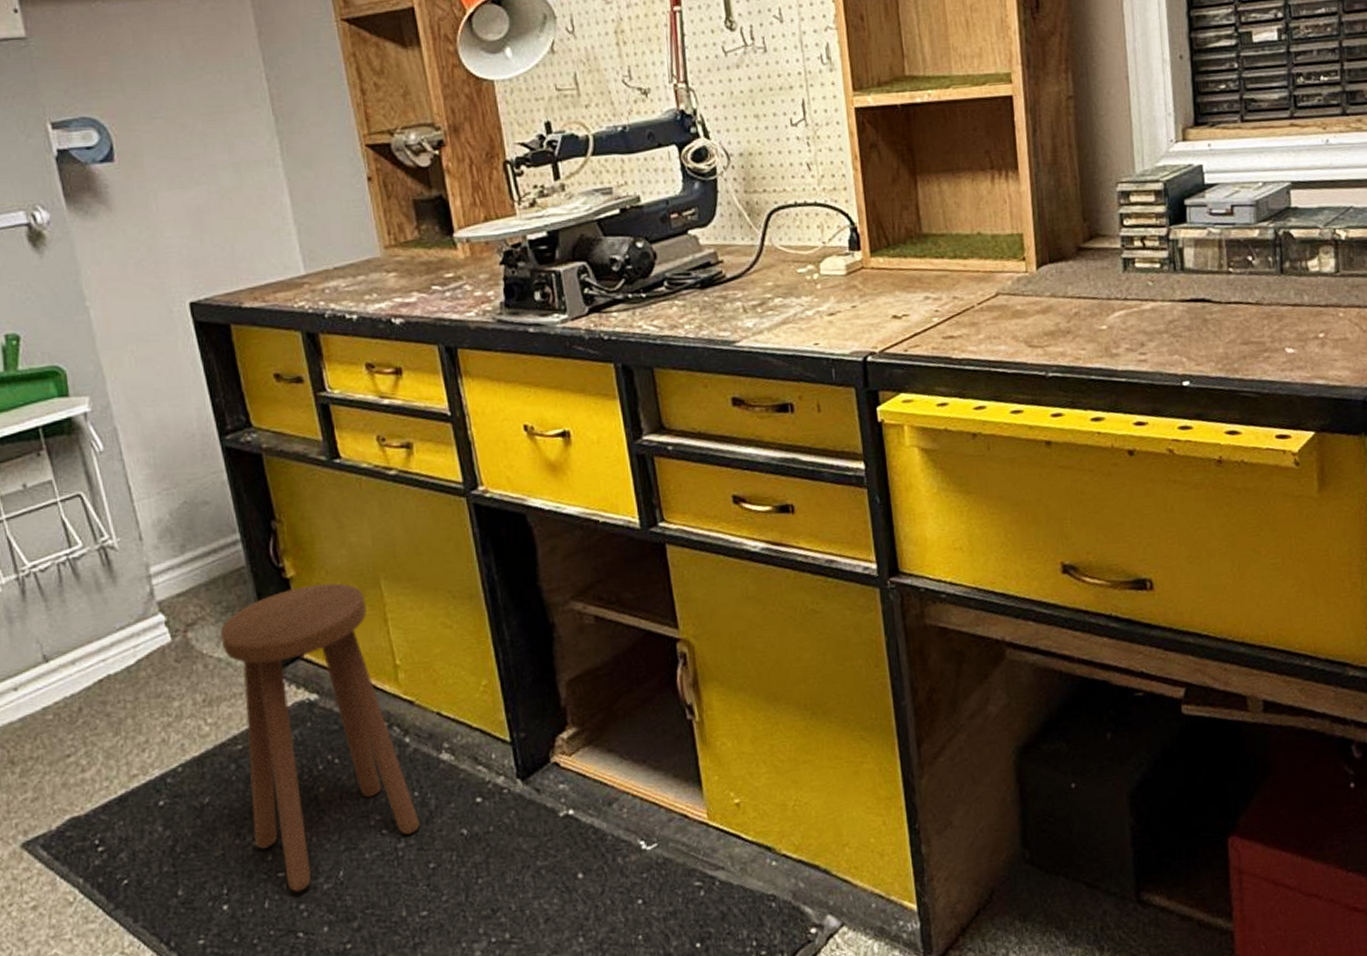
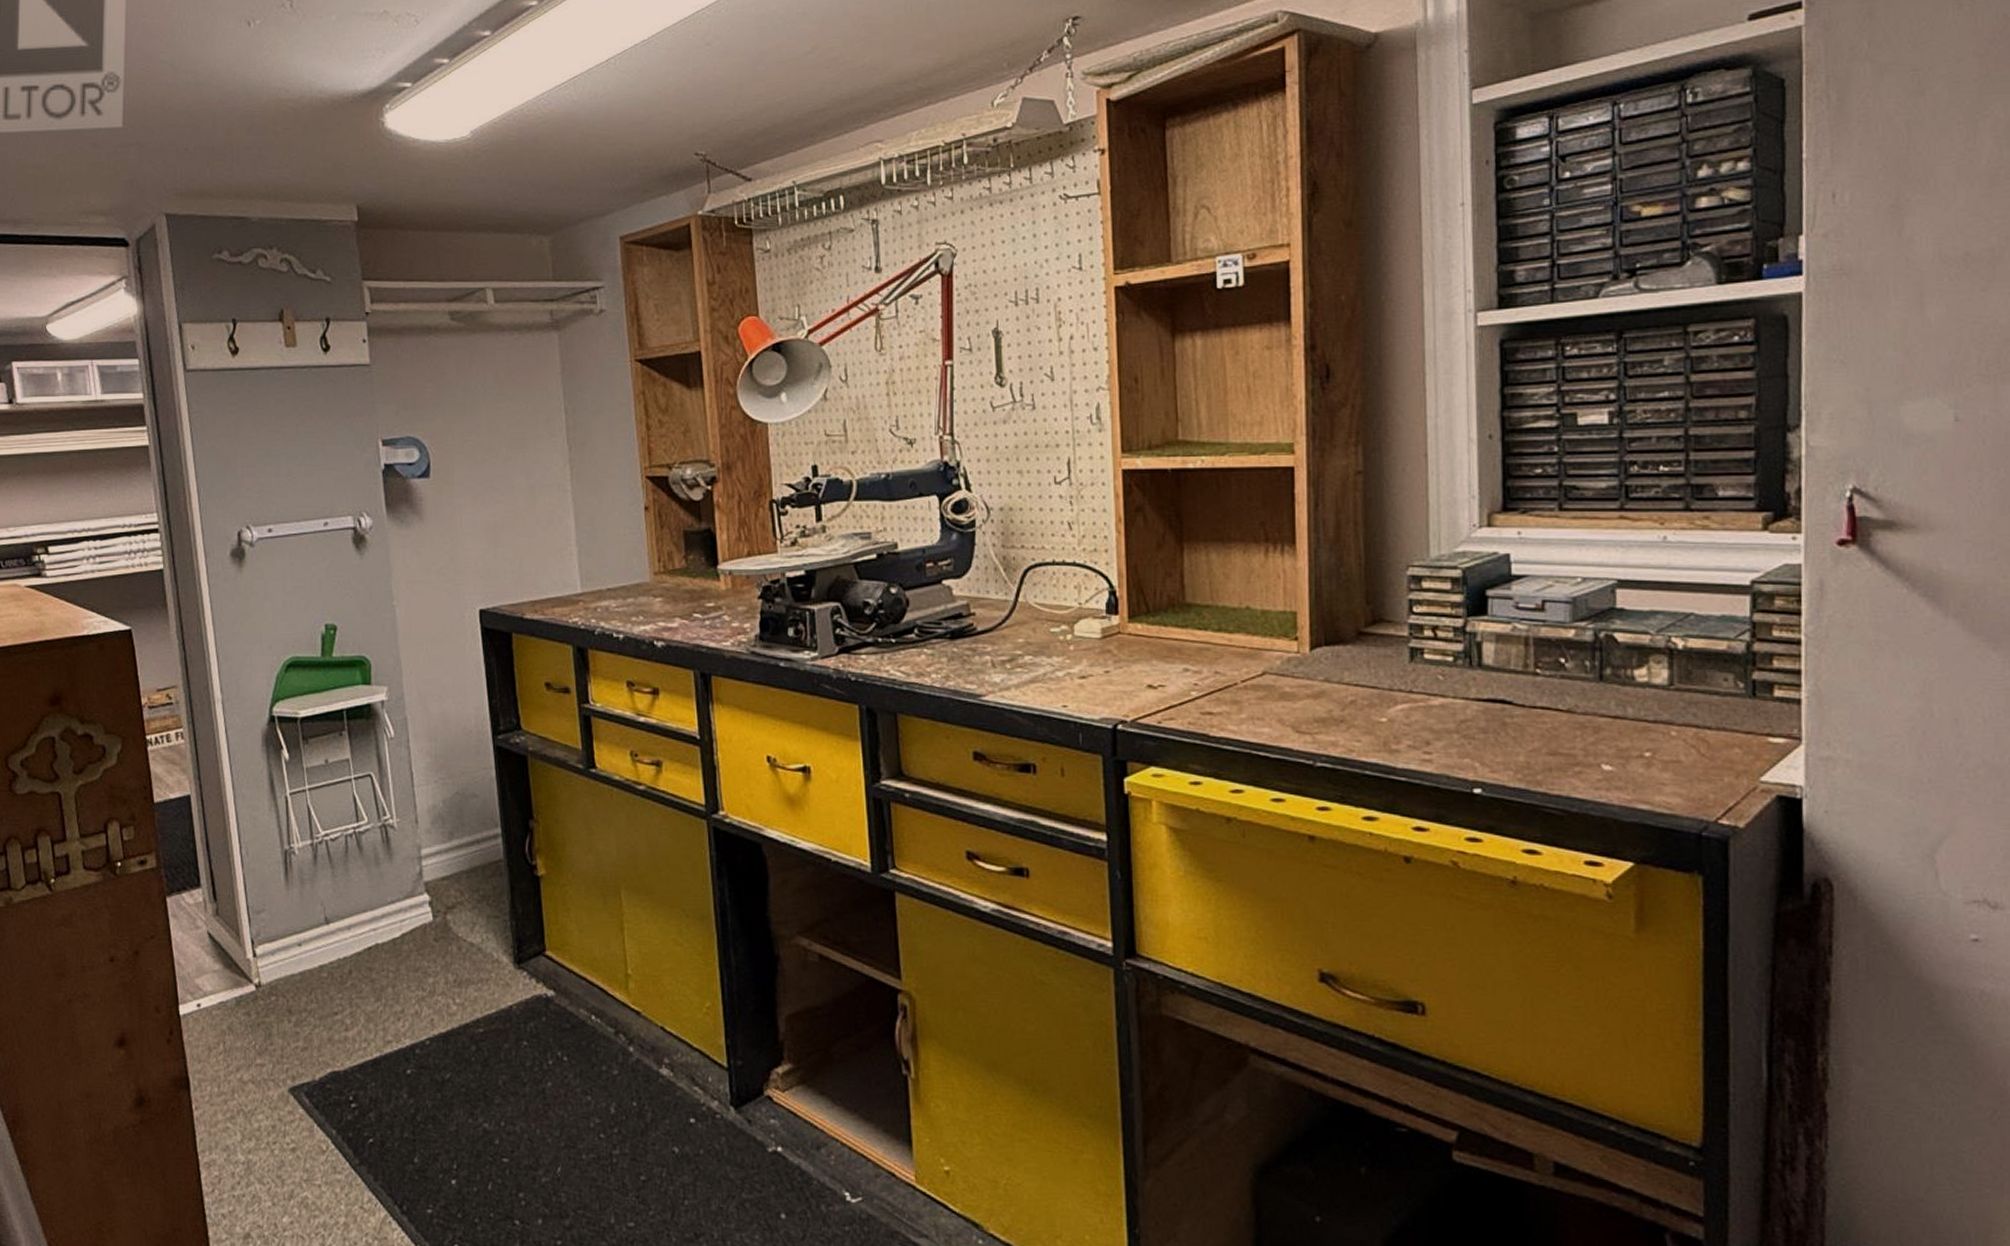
stool: present [220,583,421,892] -> none [475,885,636,1180]

